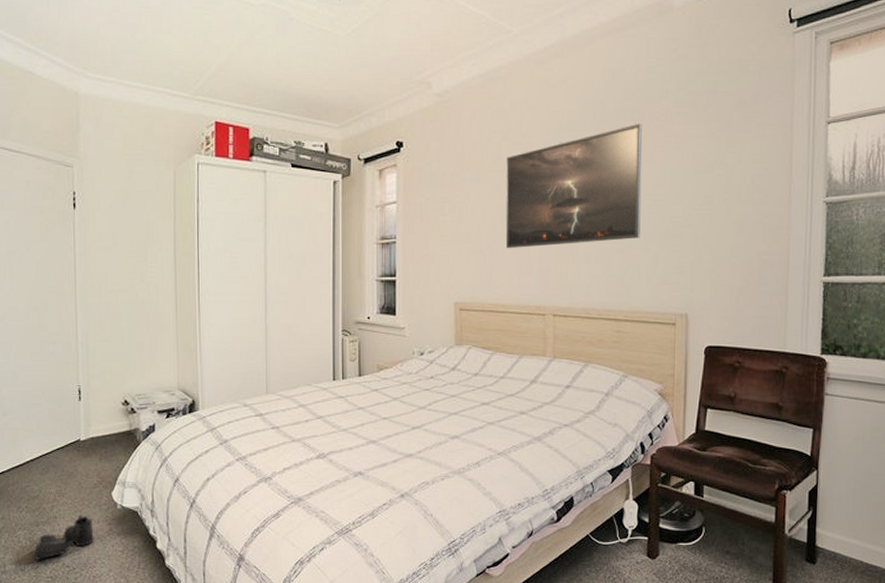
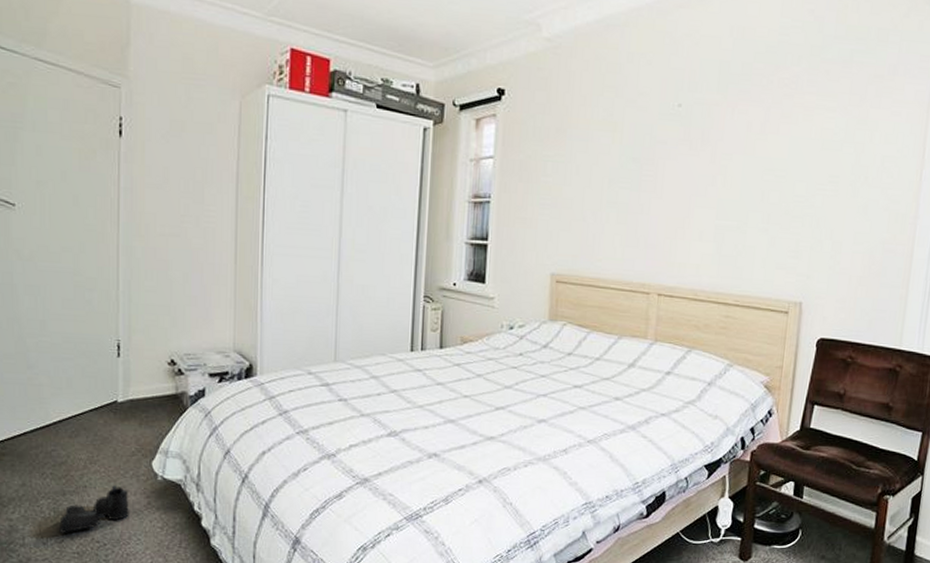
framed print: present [505,123,642,249] -> none [611,89,770,219]

